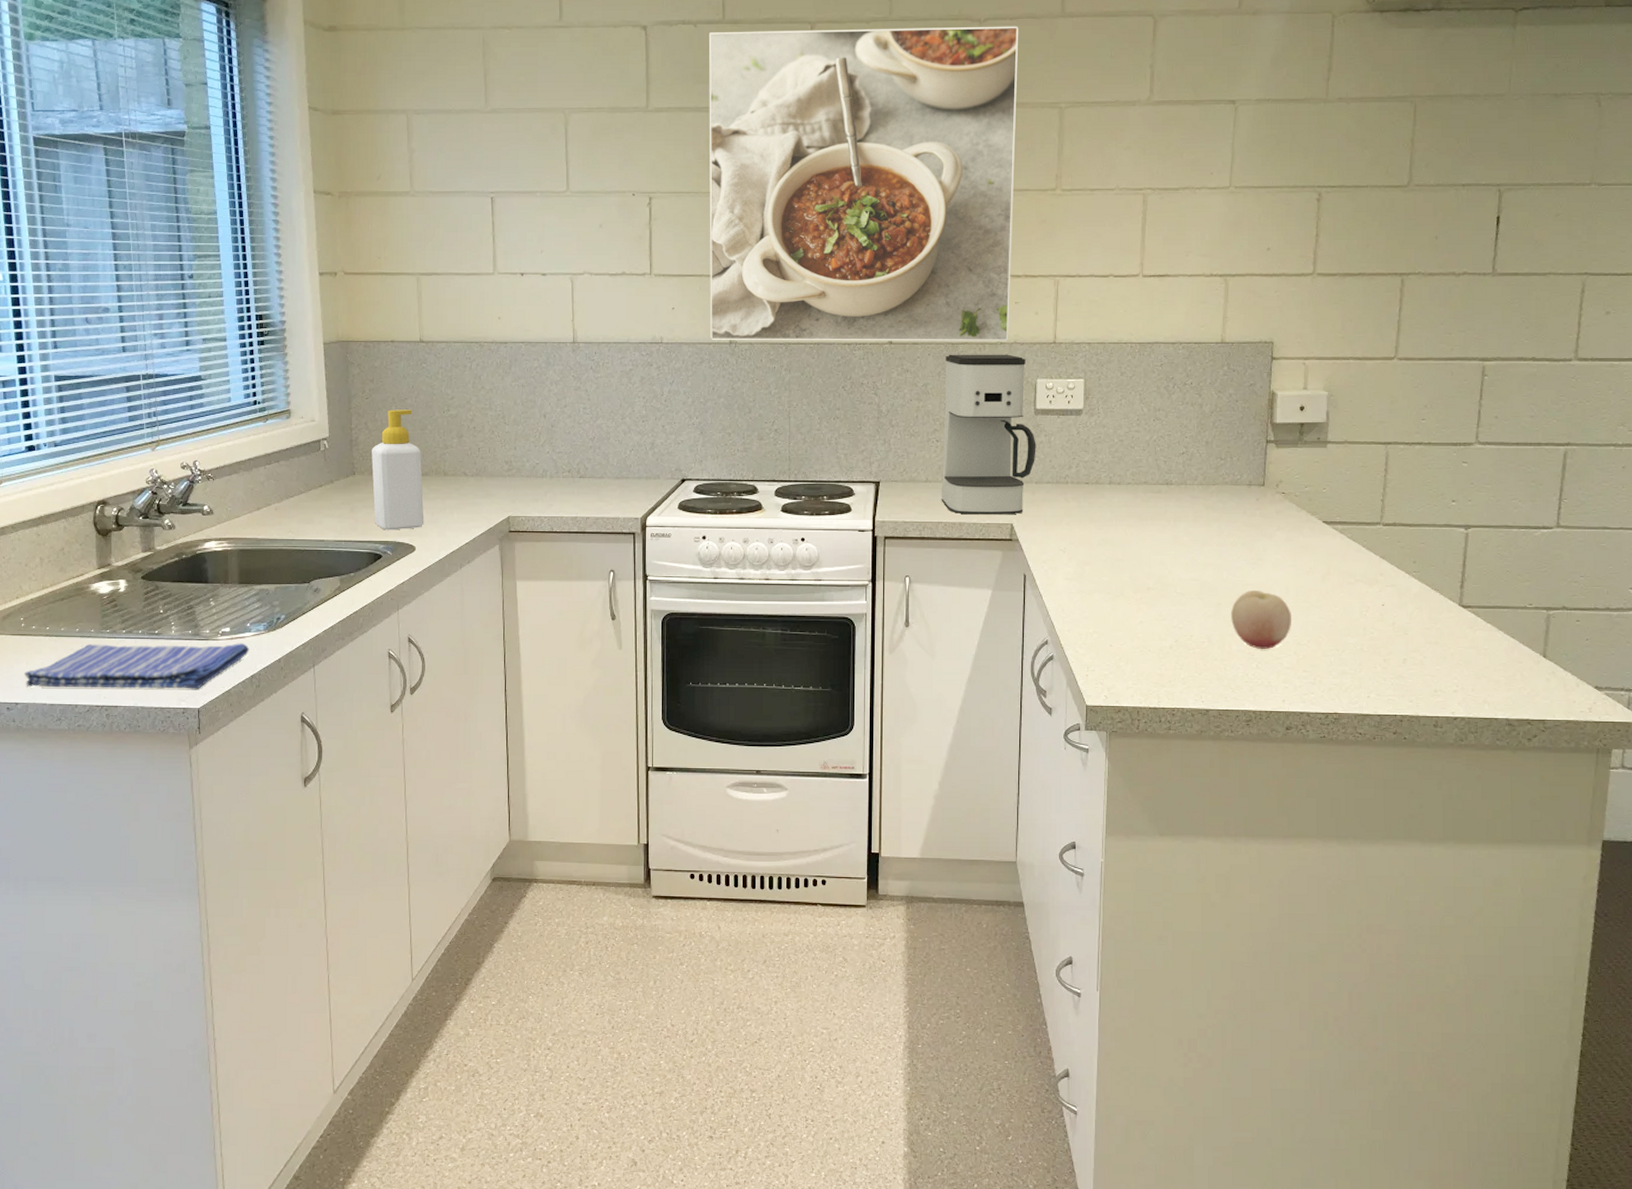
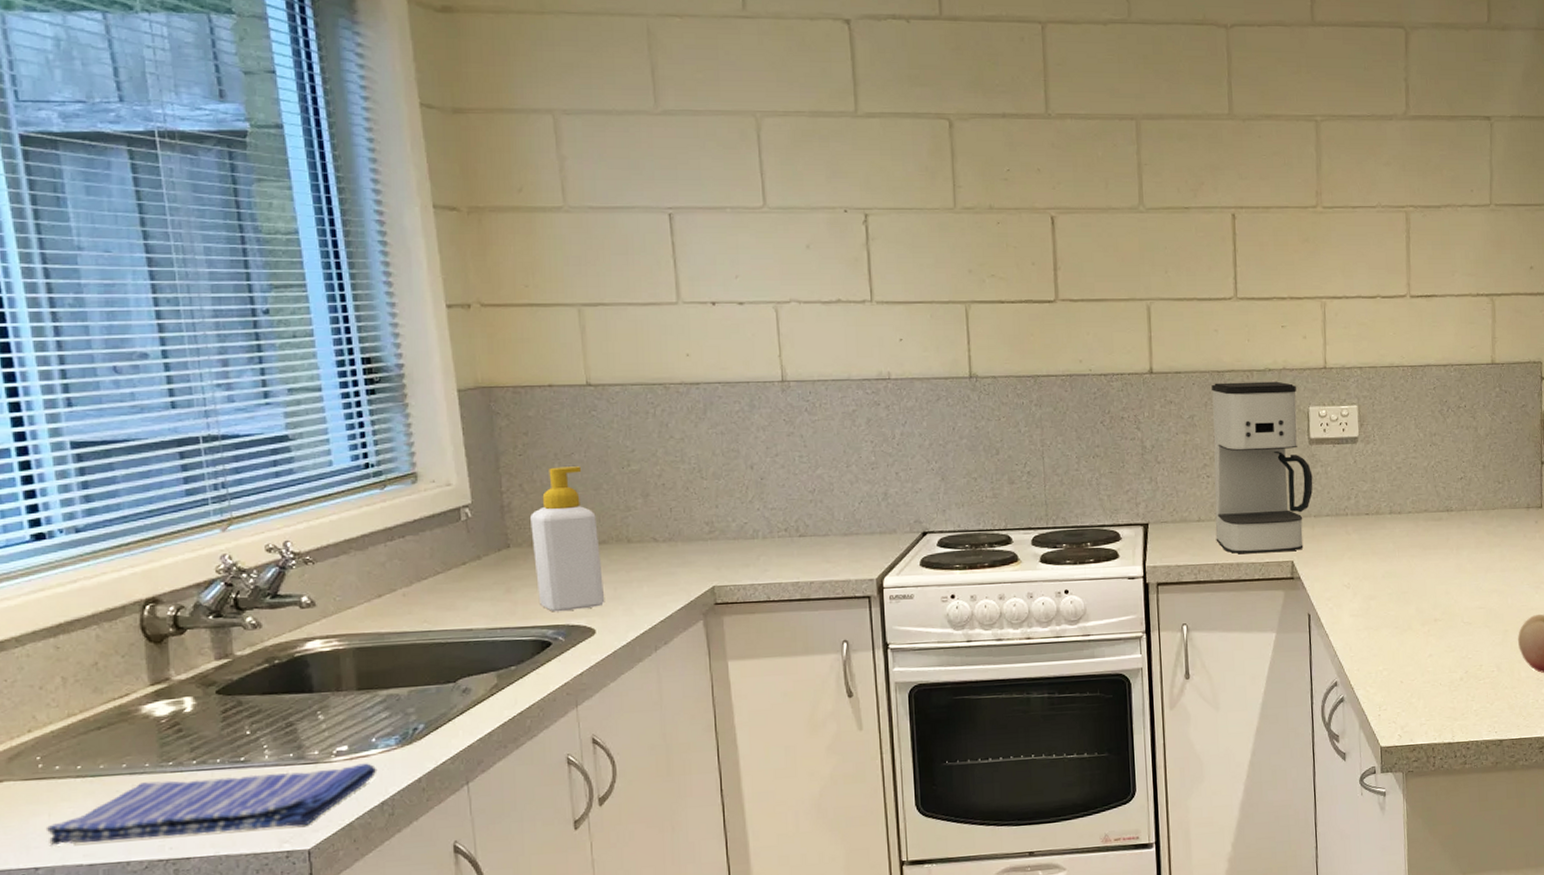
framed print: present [708,26,1019,341] -> none [924,28,1278,375]

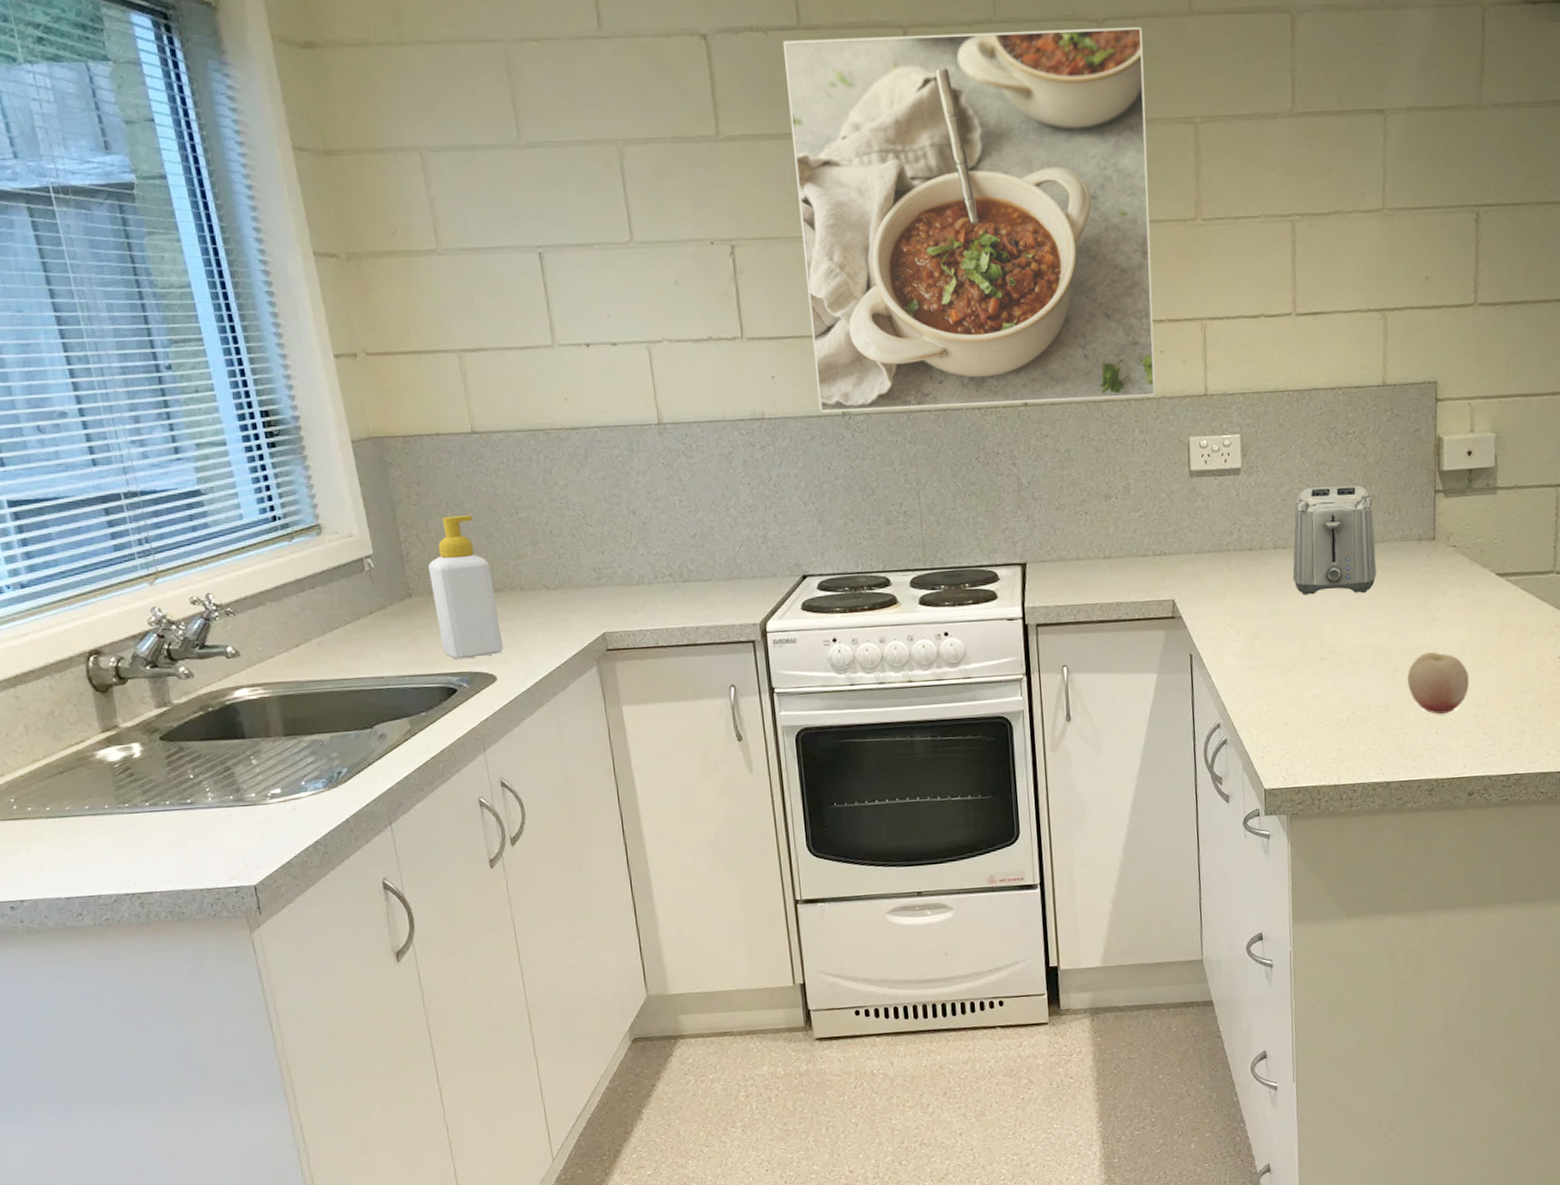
dish towel: present [45,763,378,846] -> none [25,805,309,881]
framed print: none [924,28,1278,375] -> present [782,26,1156,413]
coffee maker: present [1211,381,1313,554] -> none [1088,410,1194,593]
toaster: none [1407,455,1488,559] -> present [1292,485,1377,595]

